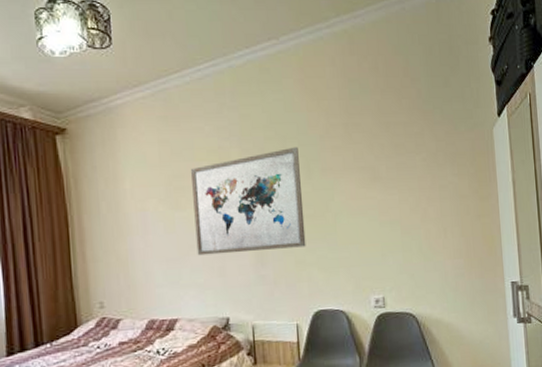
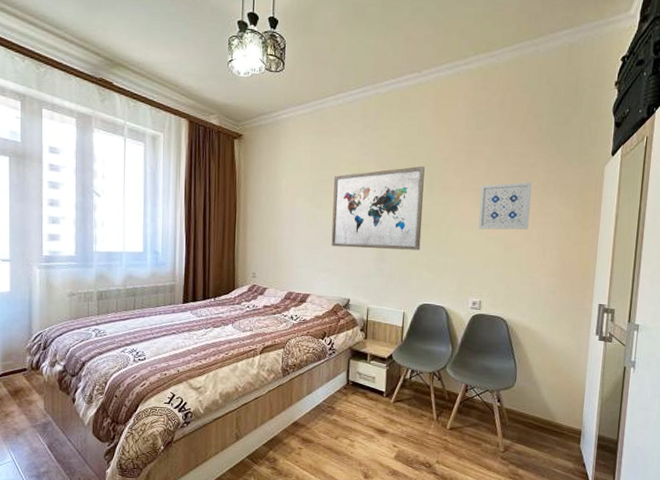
wall art: none [364,153,425,213] -> present [478,182,533,230]

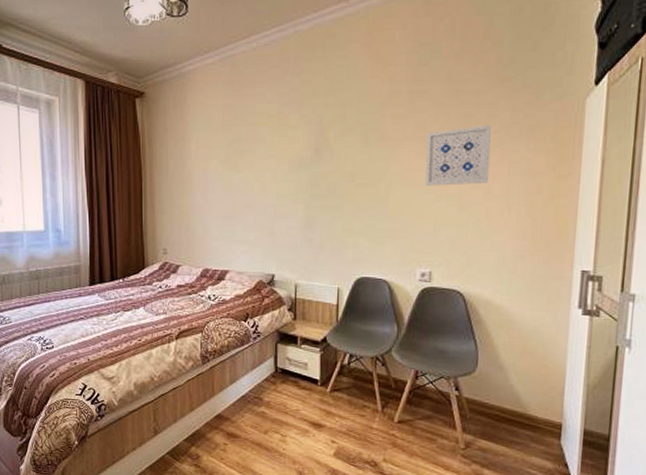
wall art: present [331,166,425,251] -> none [250,114,357,216]

